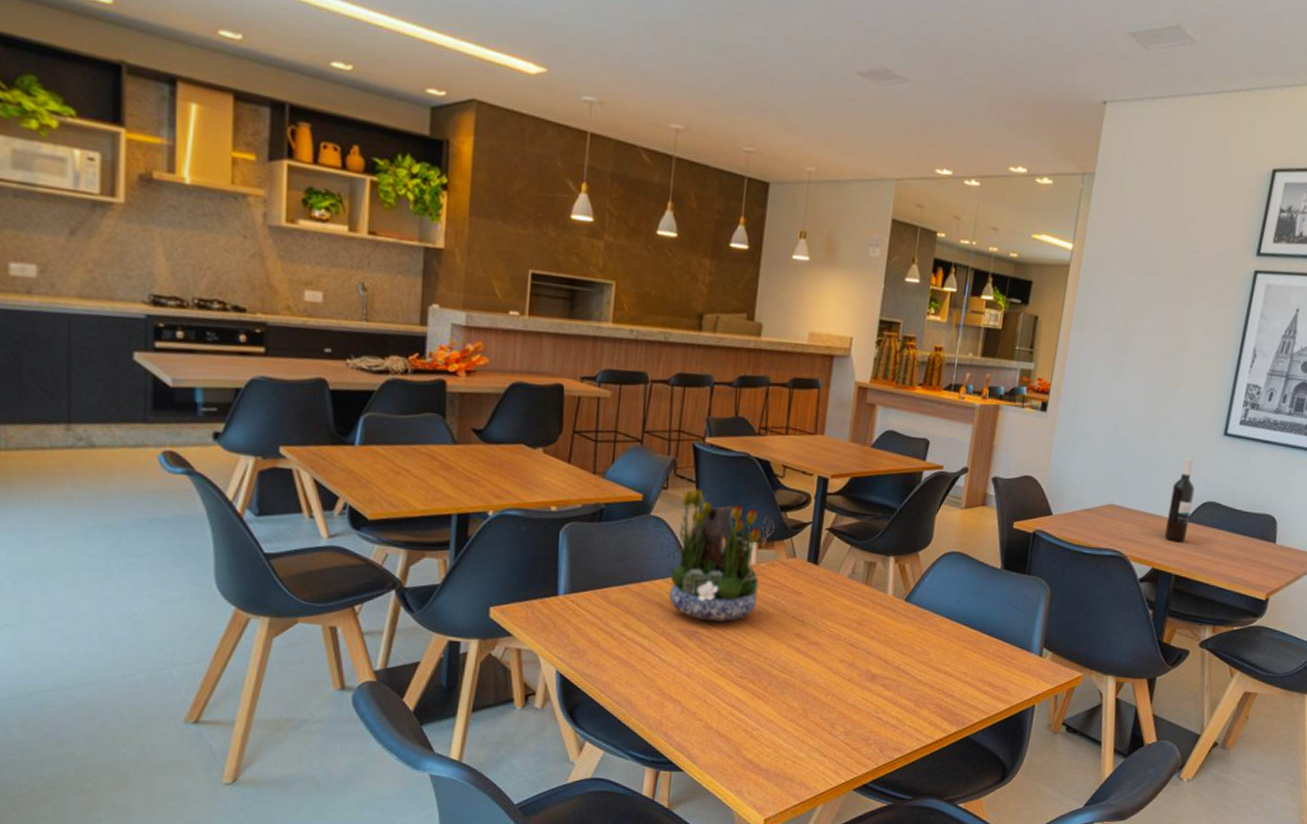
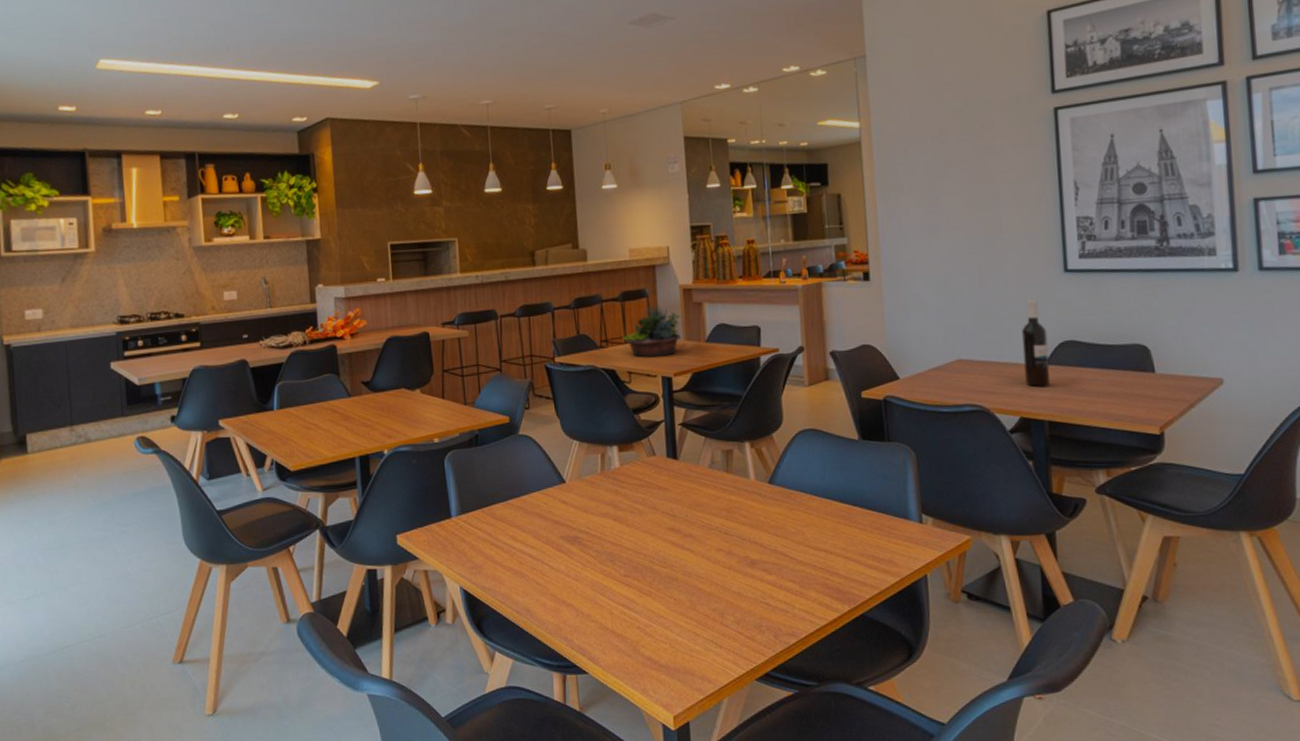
flower arrangement: present [669,488,775,622] -> none [541,404,632,526]
succulent planter: none [784,397,851,455] -> present [622,304,682,358]

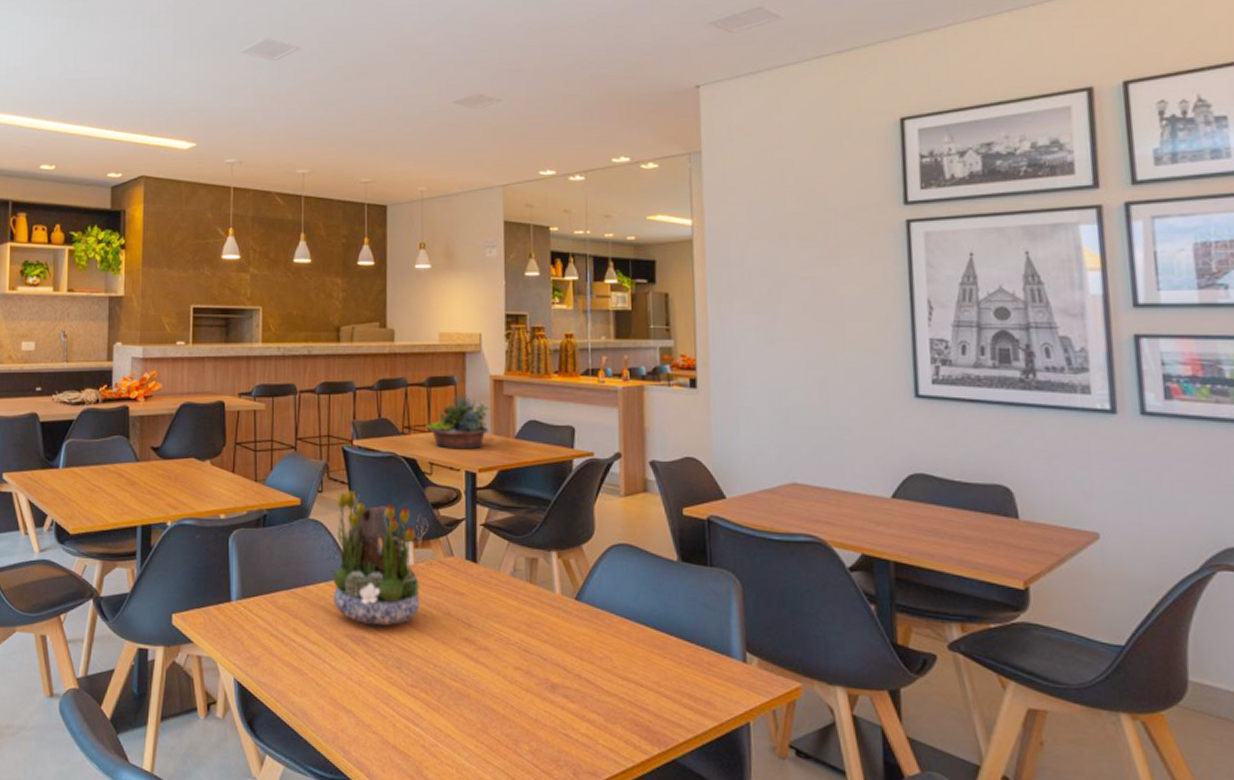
flower arrangement: none [541,404,632,526] -> present [331,490,428,626]
wine bottle: present [1022,299,1051,388] -> none [865,424,898,523]

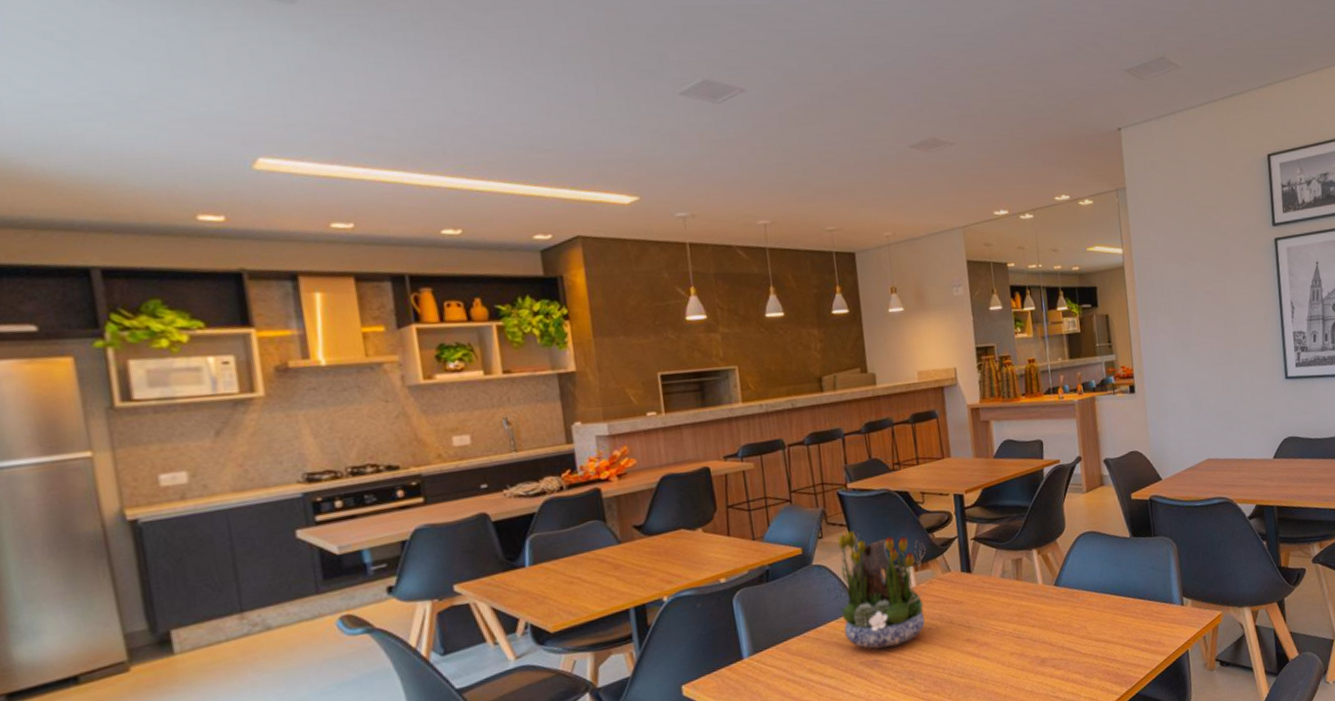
succulent planter: present [426,393,490,450] -> none [914,424,970,478]

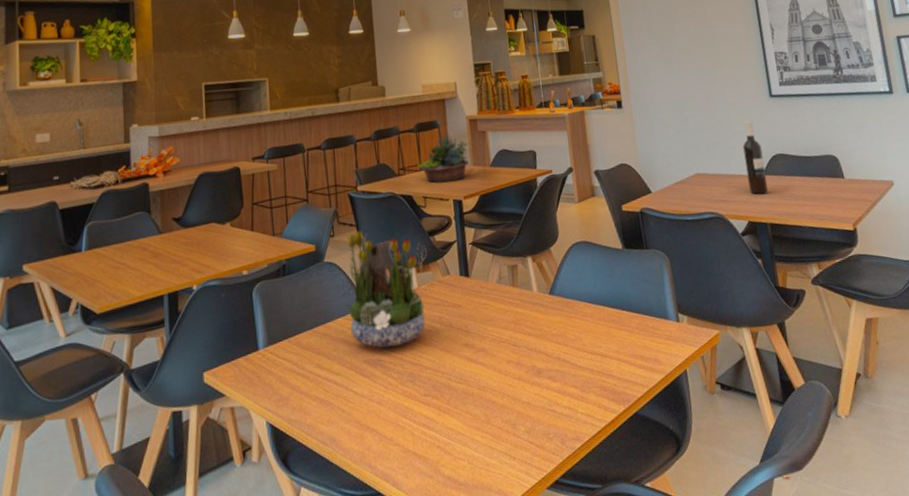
succulent planter: none [914,424,970,478] -> present [418,133,469,183]
wine bottle: none [1255,403,1278,478] -> present [742,120,769,195]

